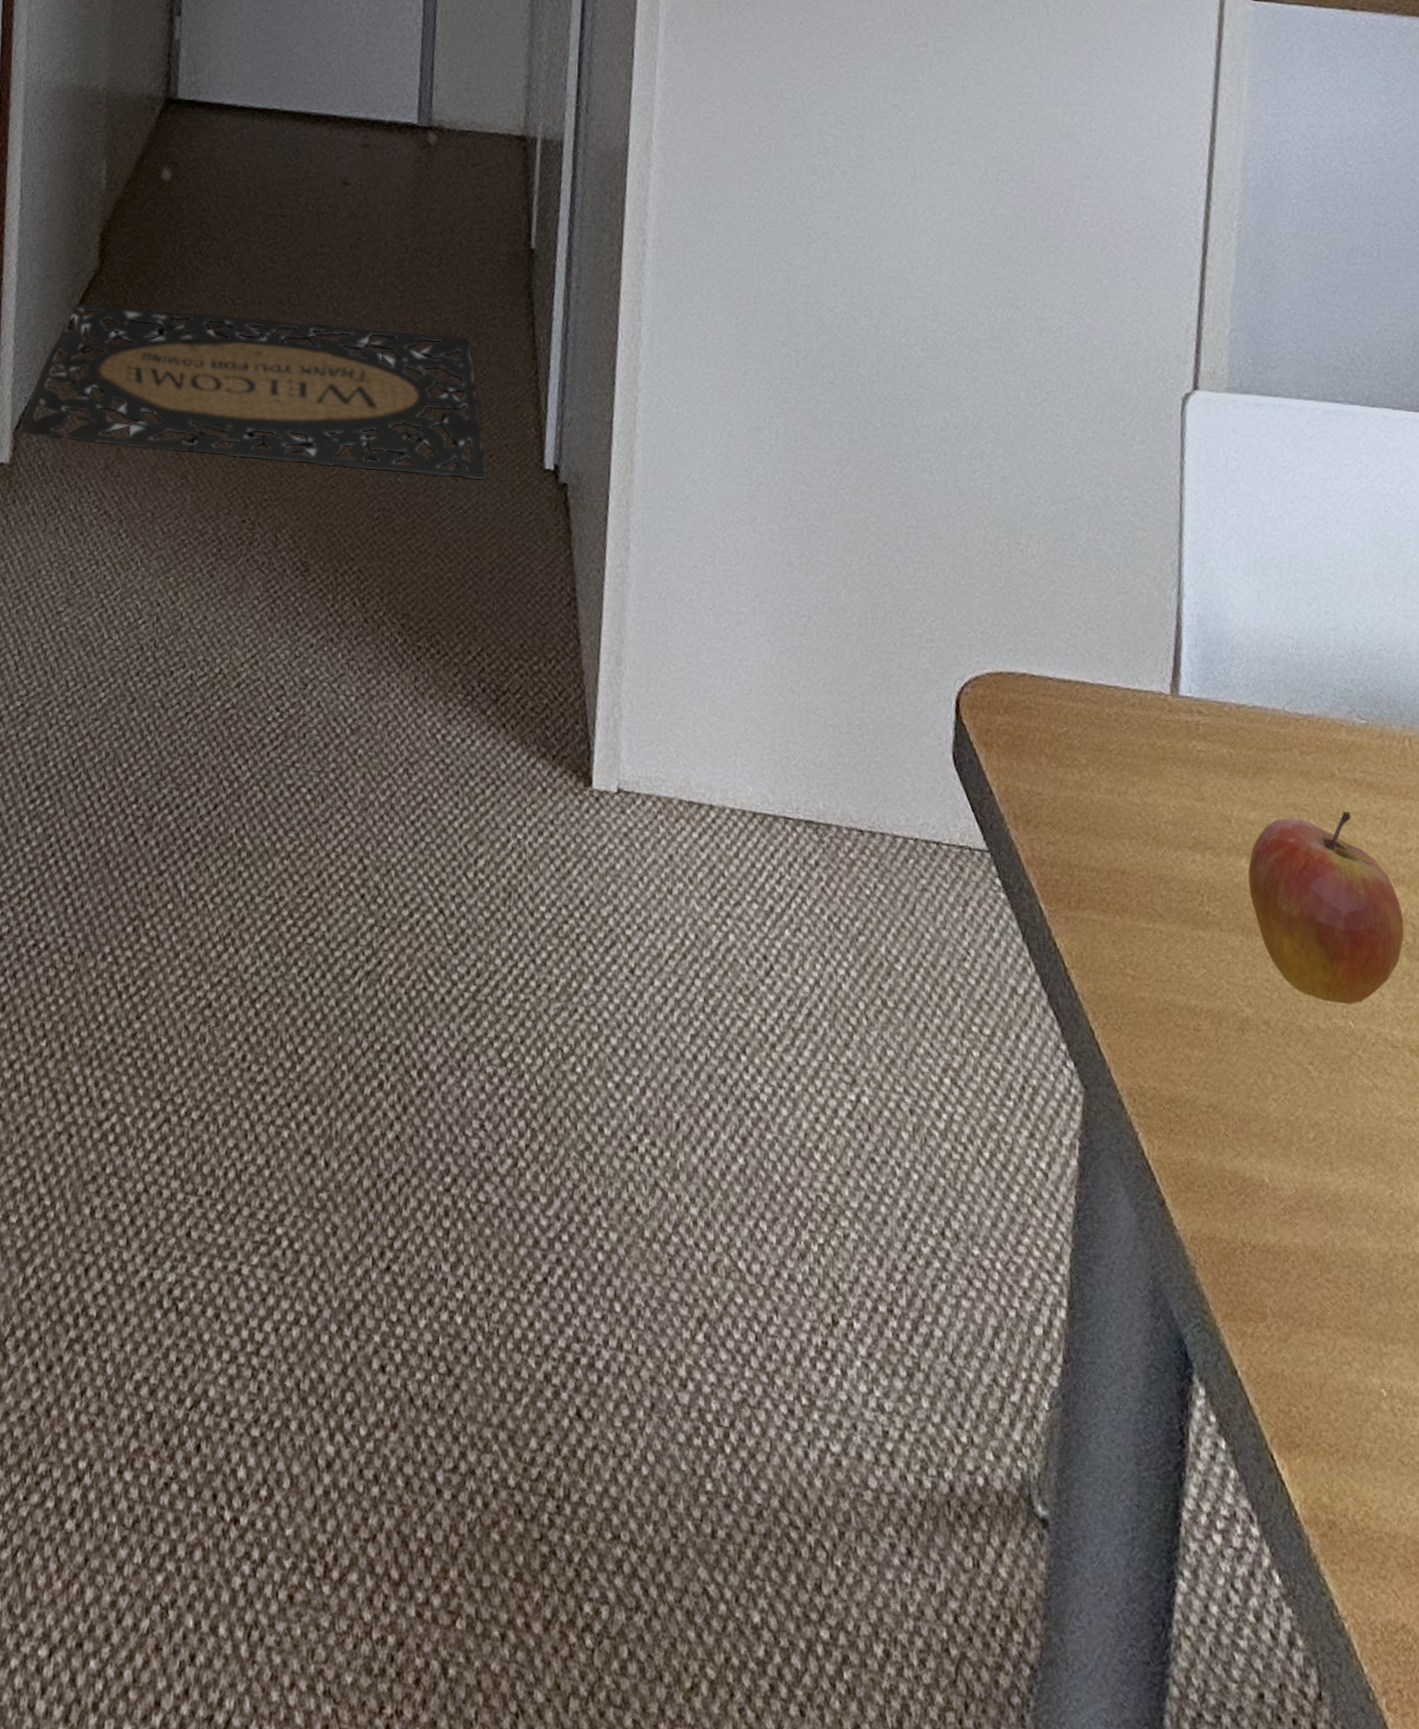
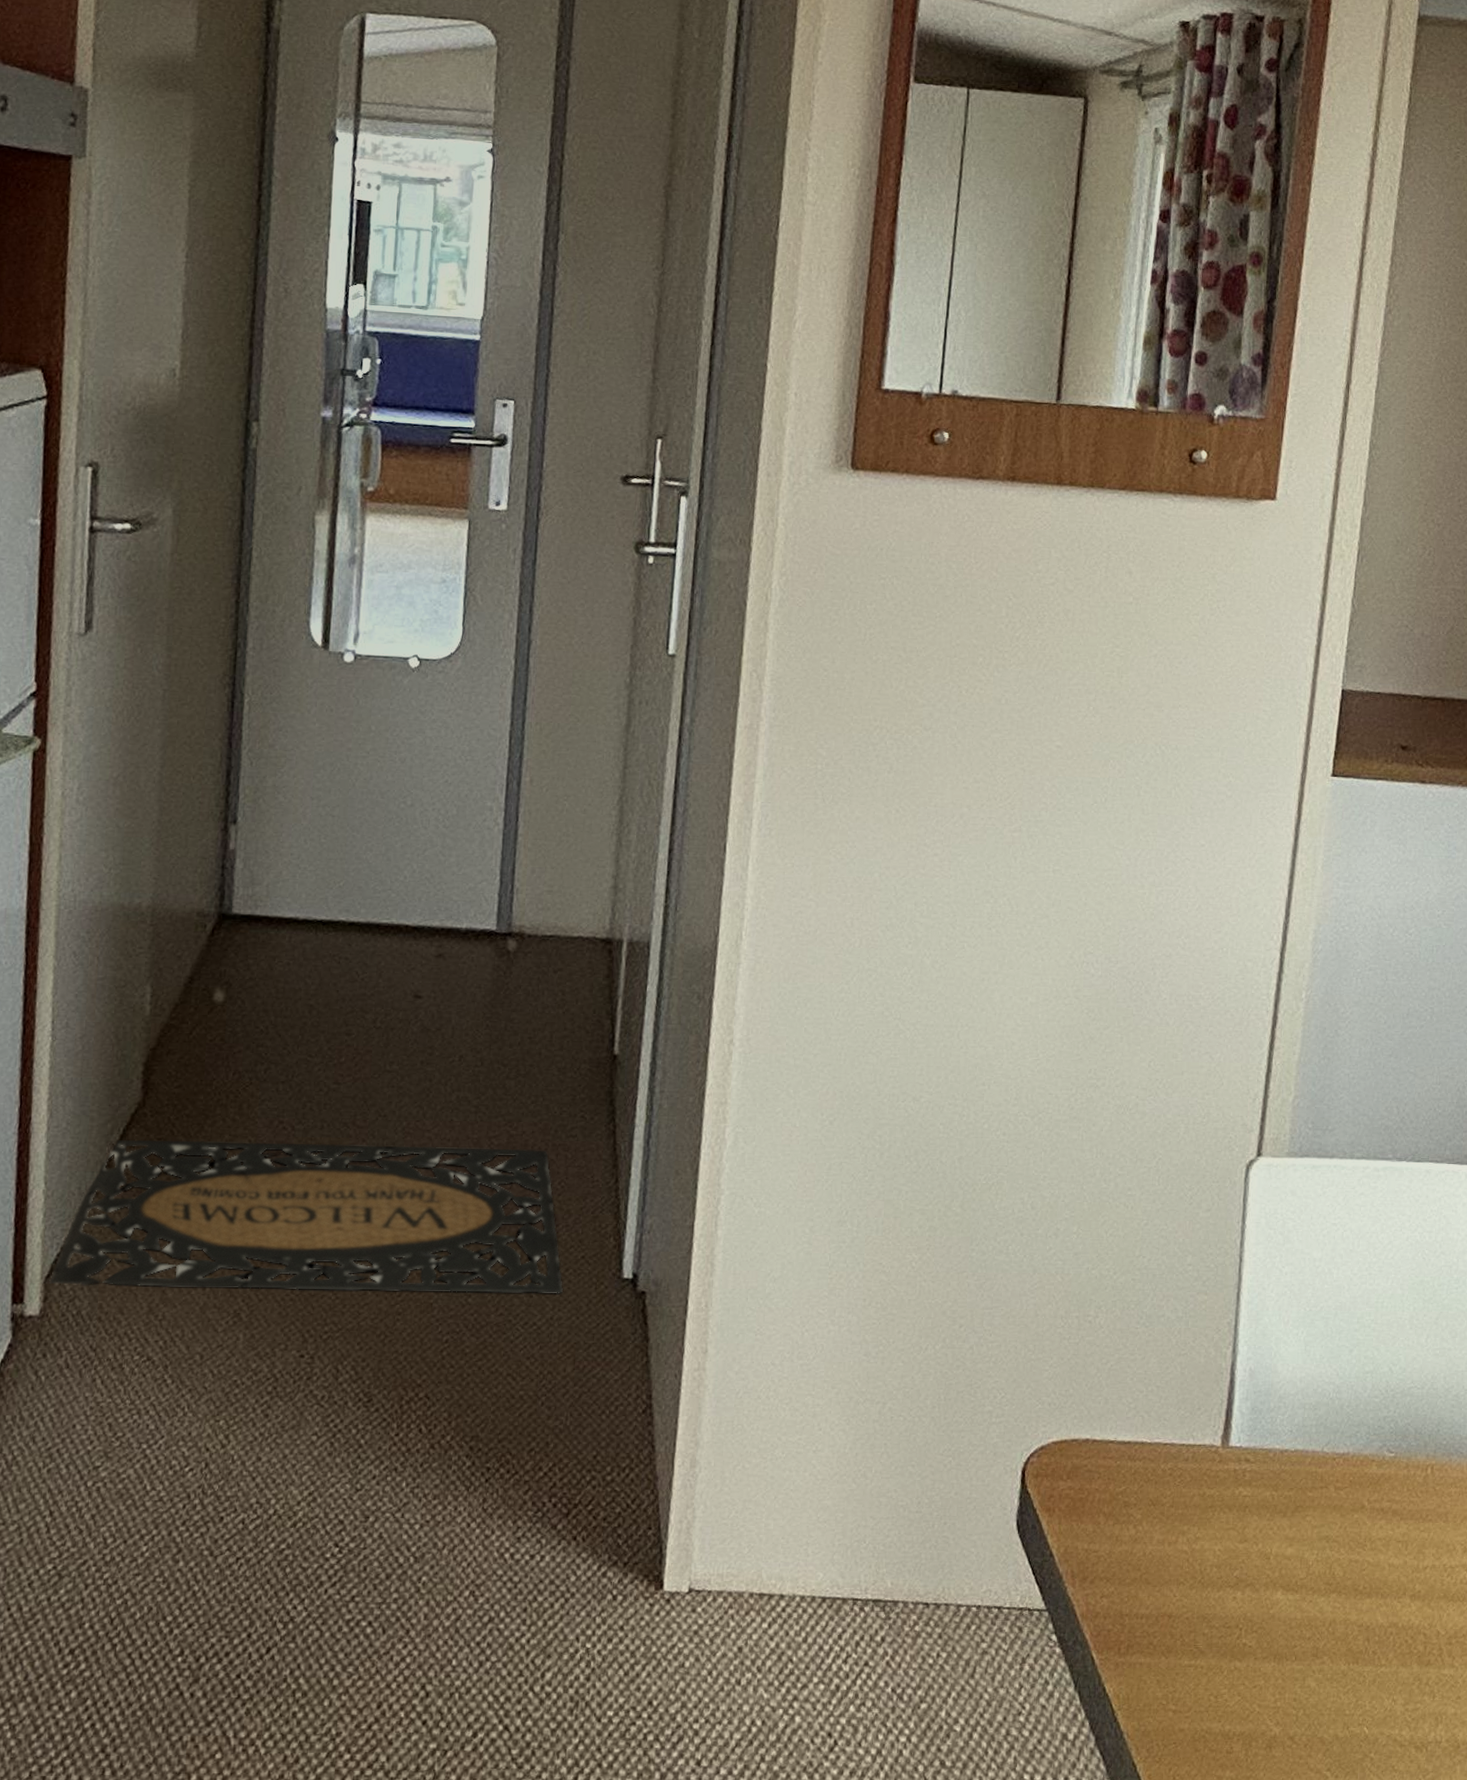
fruit: present [1248,812,1404,1004] -> none [1283,1539,1417,1713]

